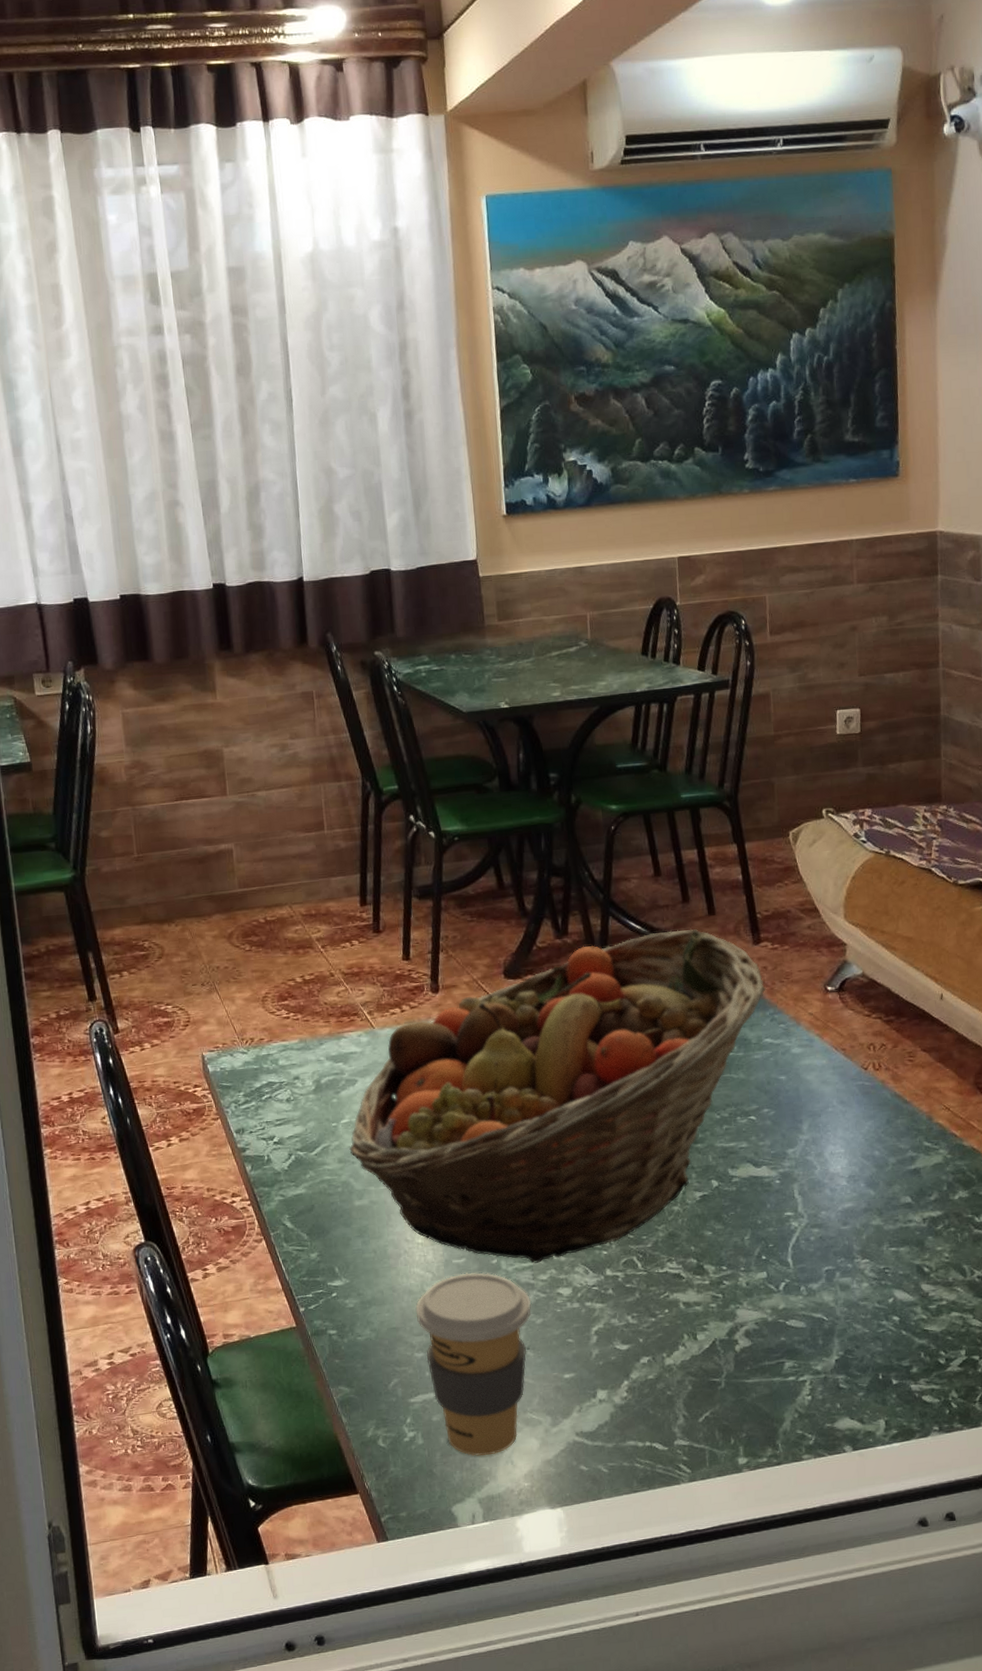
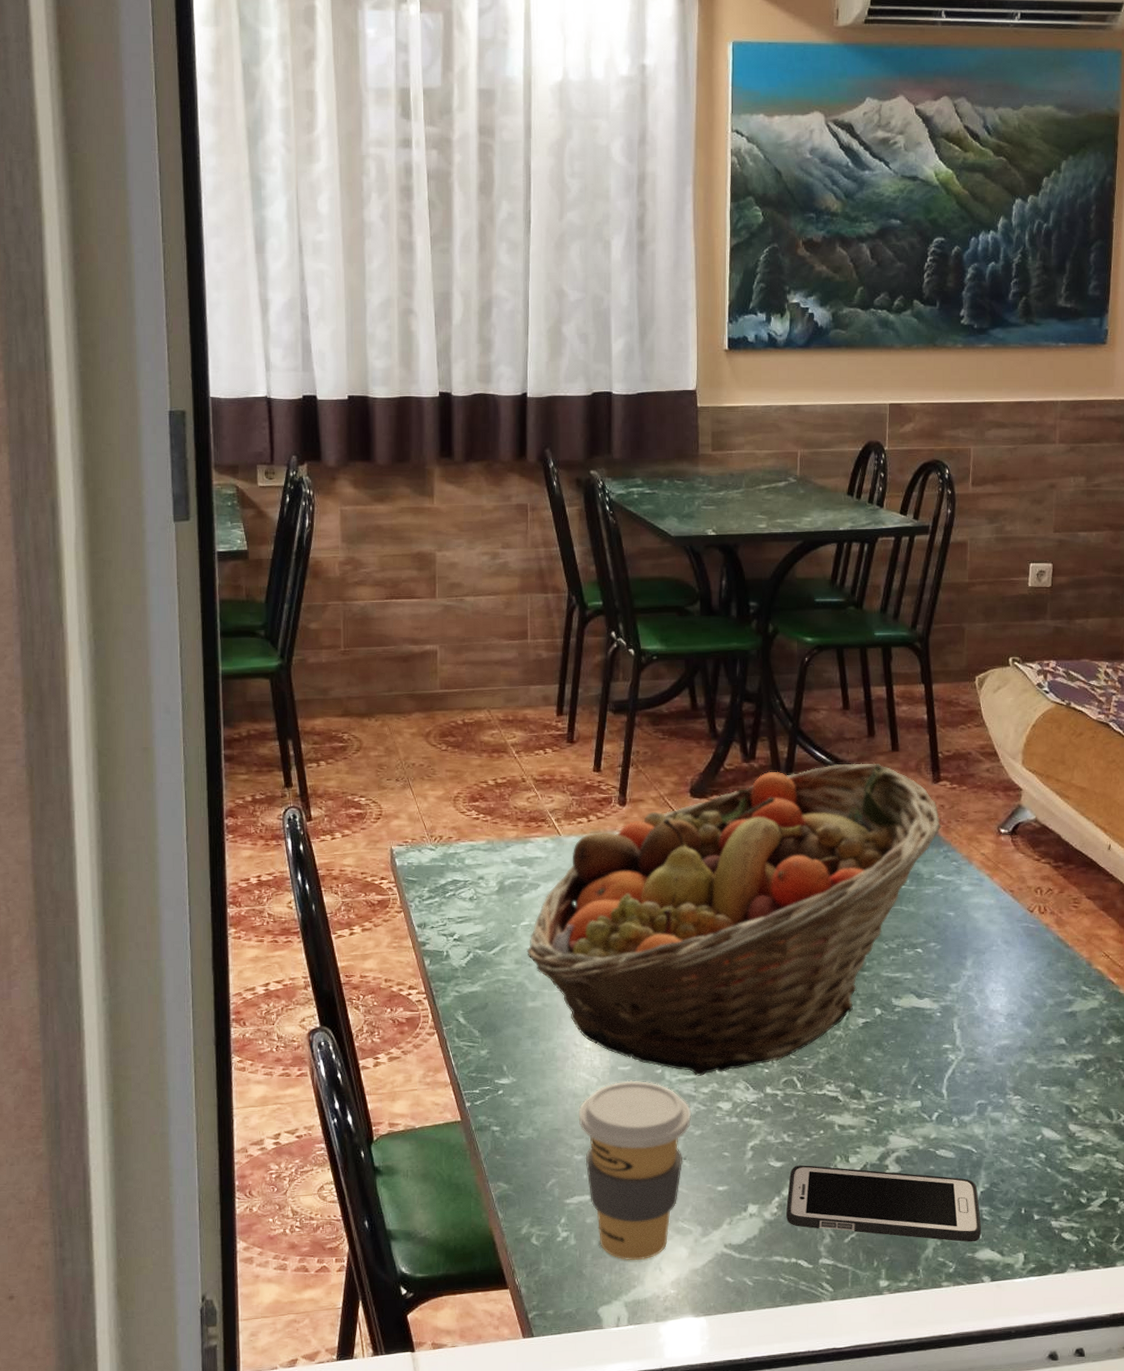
cell phone: none [636,1346,839,1413] -> present [786,1165,981,1242]

